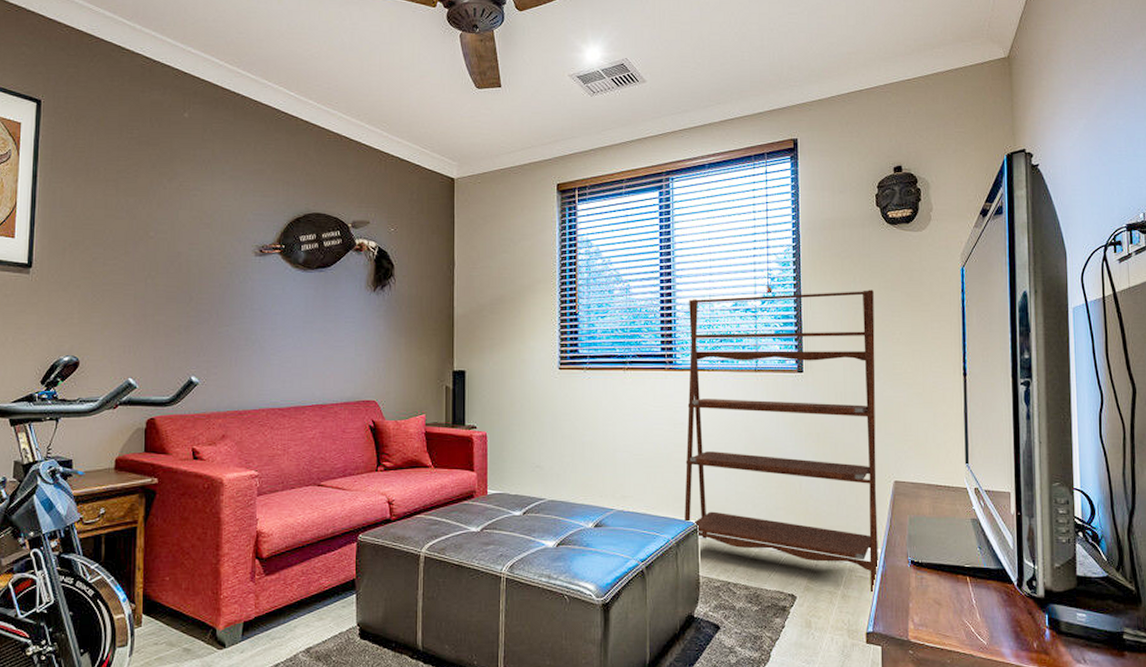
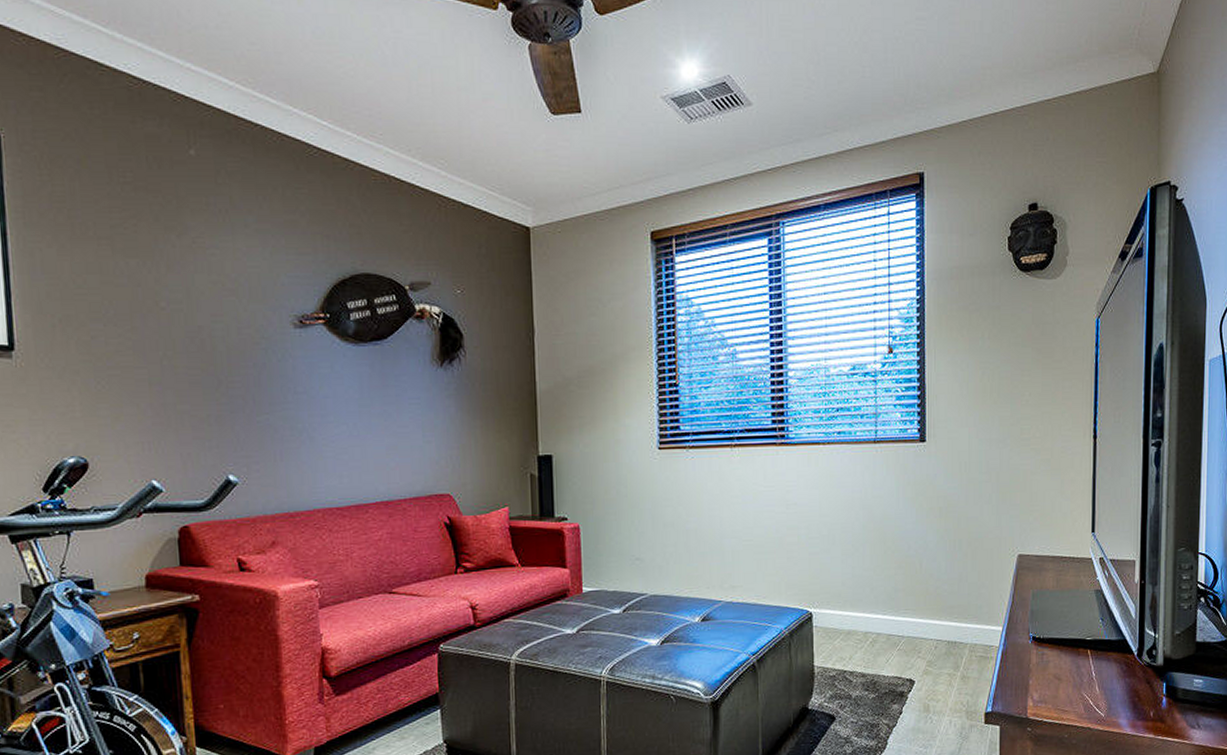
shelving unit: present [684,290,879,593] -> none [798,347,1003,672]

